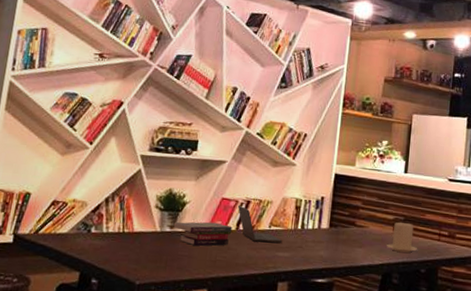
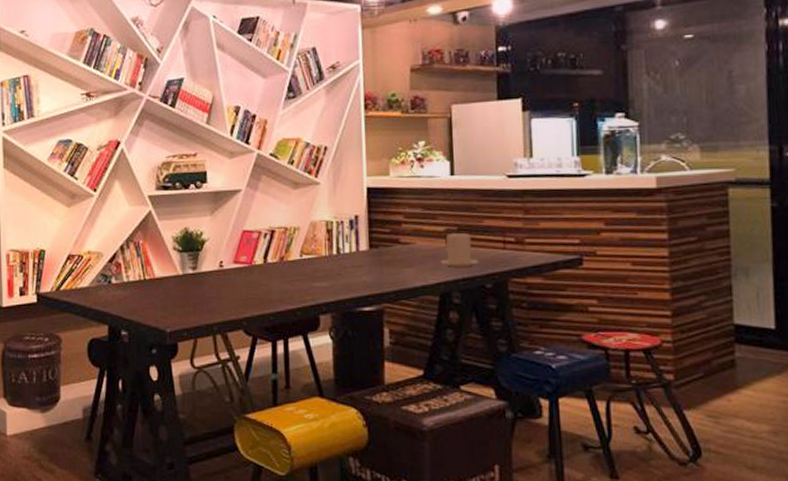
books: present [173,222,233,246] -> none [195,258,260,286]
laptop computer: present [237,205,283,243] -> none [261,236,318,274]

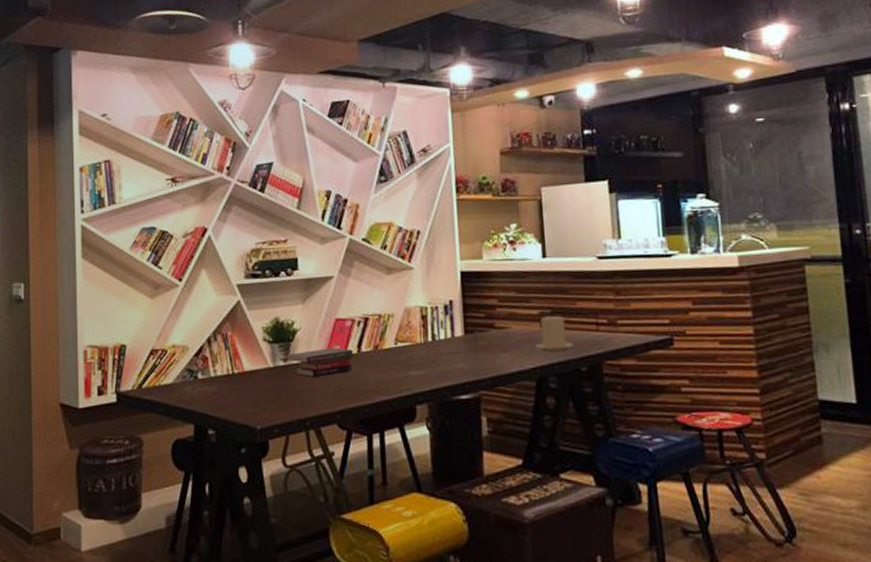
books: none [195,258,260,286] -> present [286,347,354,378]

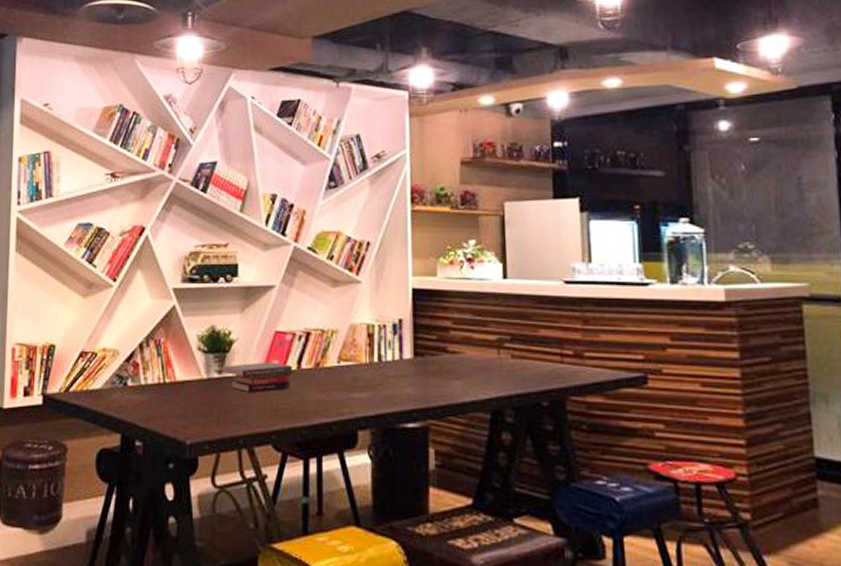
candle: present [536,316,574,351] -> none [492,344,535,381]

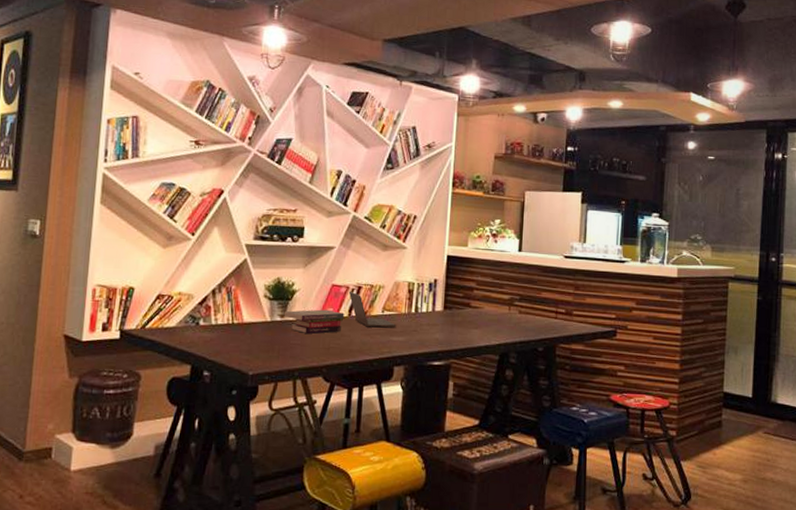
laptop computer: none [295,338,357,382] -> present [348,291,397,328]

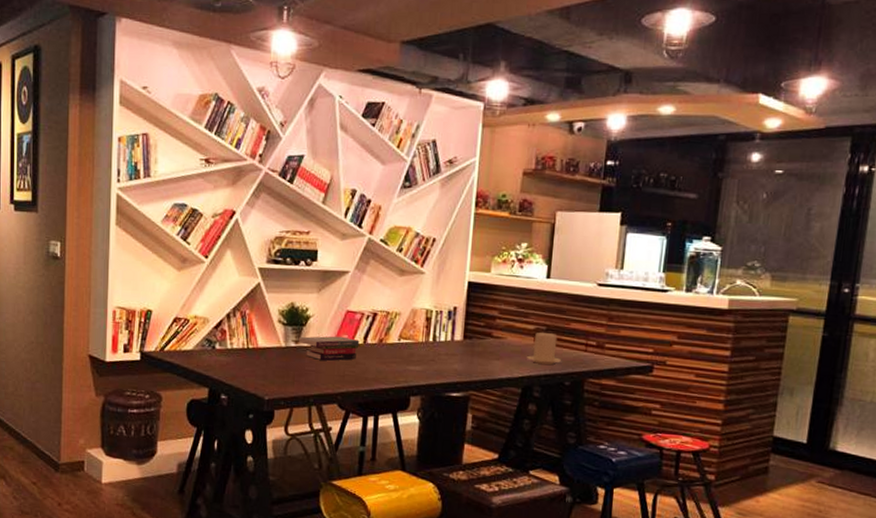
laptop computer: present [348,291,397,328] -> none [363,317,413,357]
candle: none [503,302,535,332] -> present [527,332,562,365]

